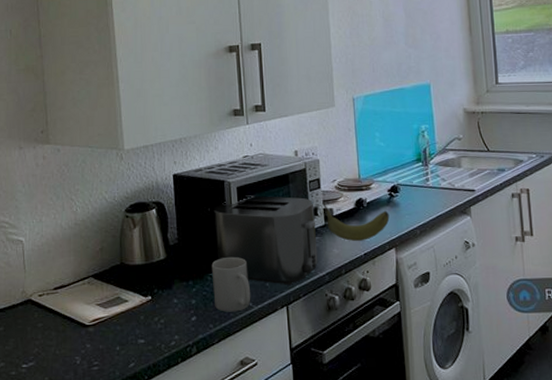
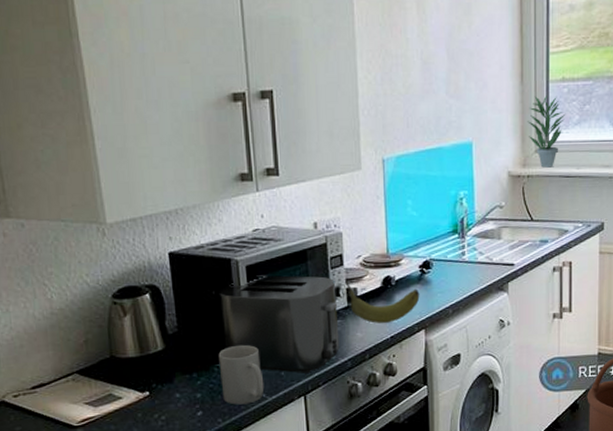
potted plant: none [478,44,512,105] -> present [528,94,566,168]

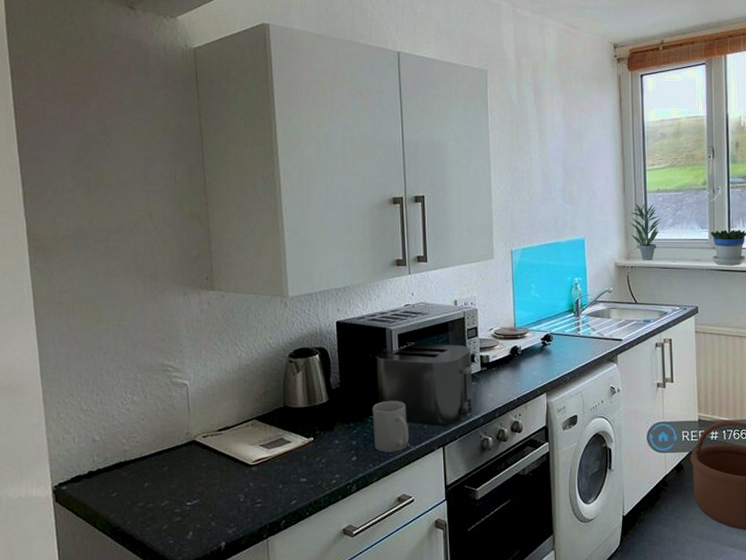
fruit: present [345,280,420,323] -> none [479,349,542,386]

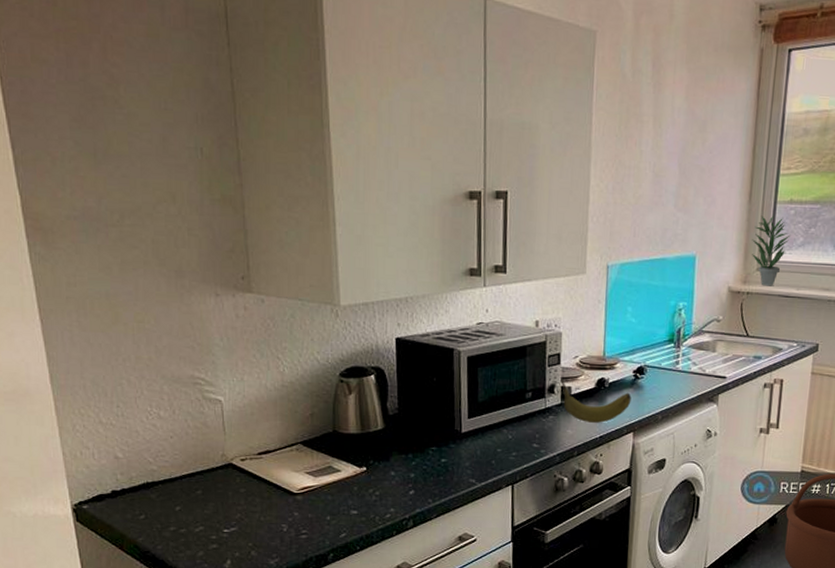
mug: present [372,400,409,452] -> none [433,431,475,488]
toaster: present [375,342,474,427] -> none [439,367,552,464]
fruit: none [479,349,542,386] -> present [561,378,632,423]

